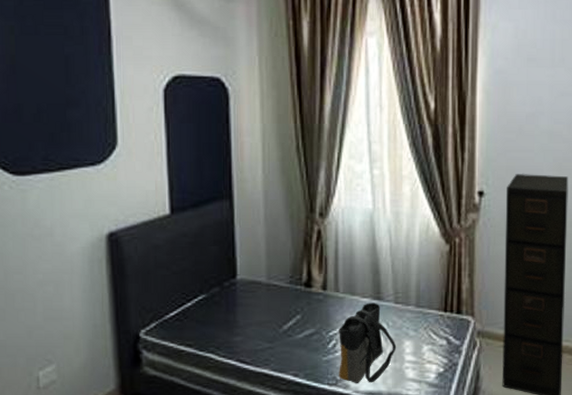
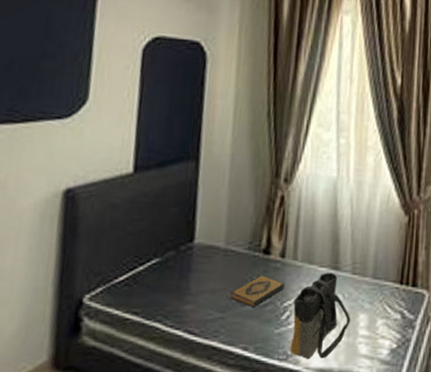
hardback book: none [277,307,328,337] -> present [230,275,285,307]

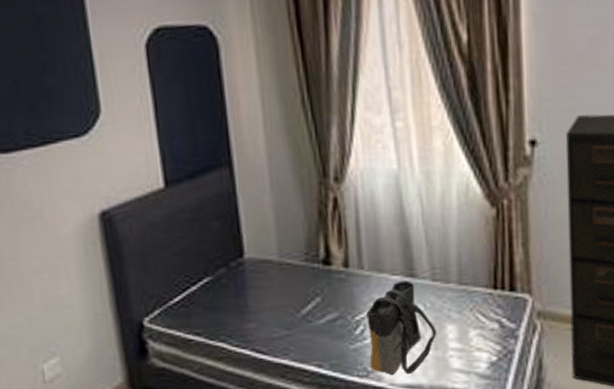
hardback book: present [230,275,285,307] -> none [294,288,353,323]

